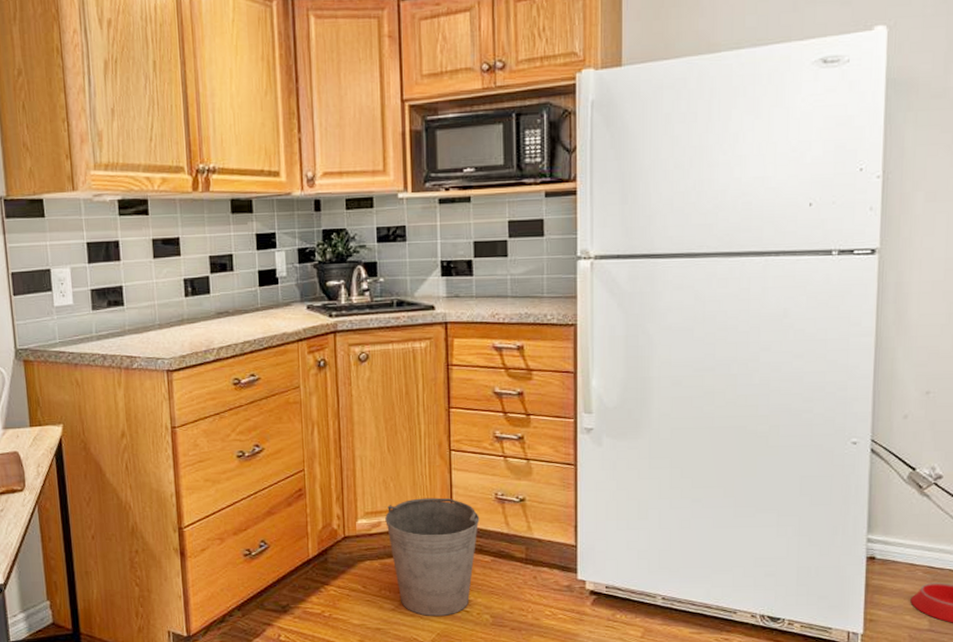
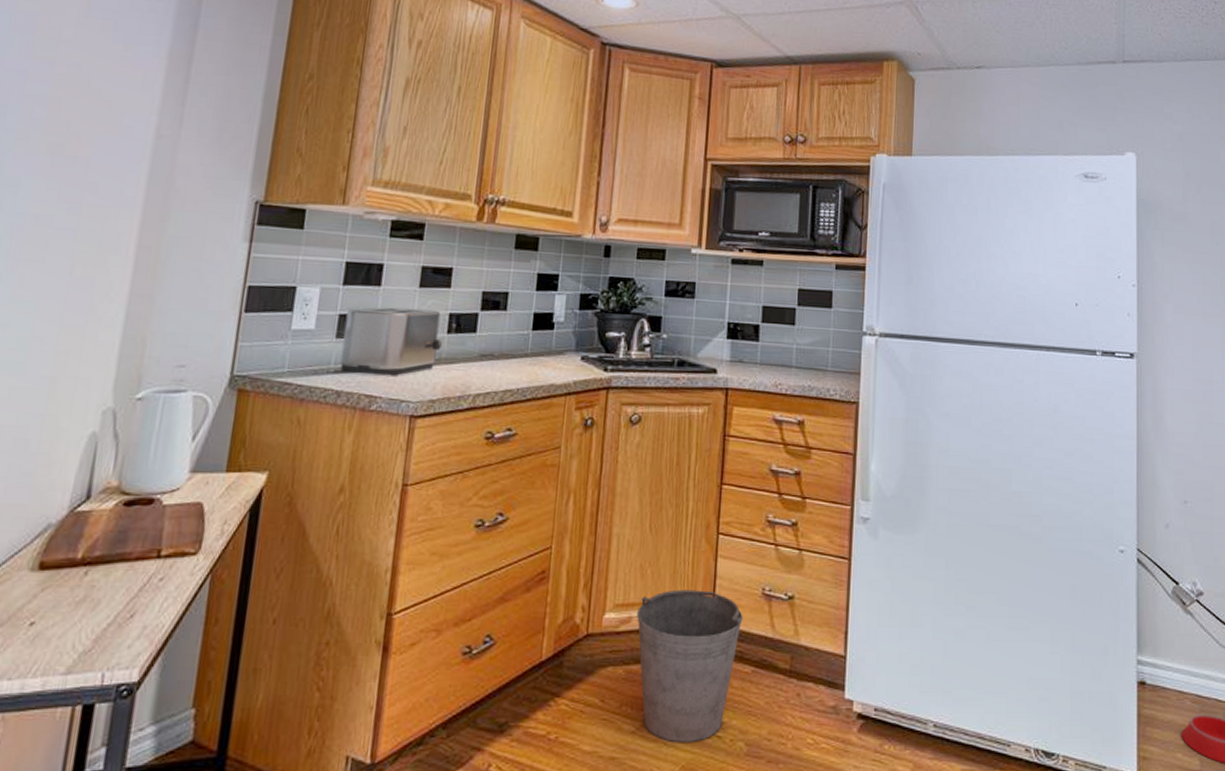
toaster: none [96,277,182,339] -> present [340,307,442,376]

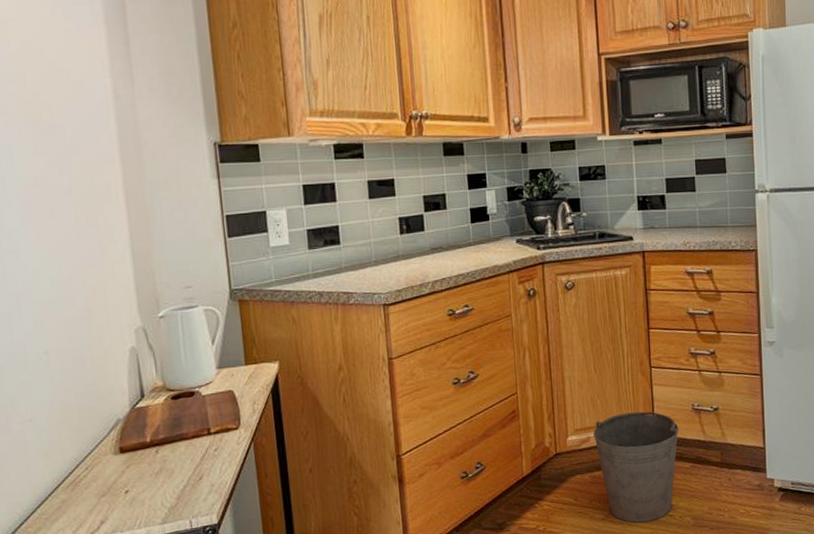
toaster: present [340,307,442,376] -> none [312,216,398,277]

